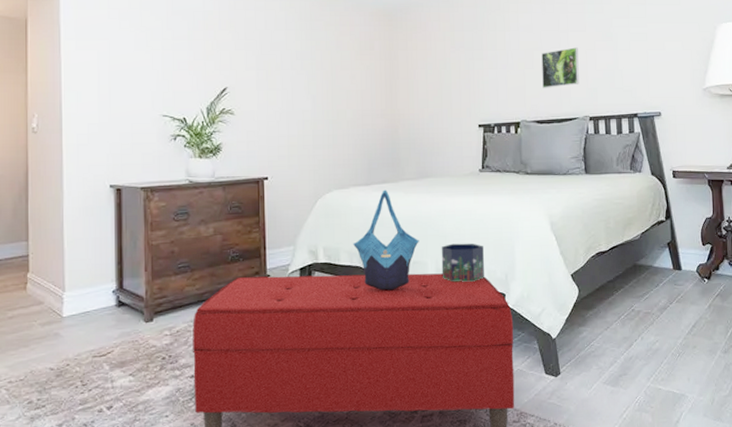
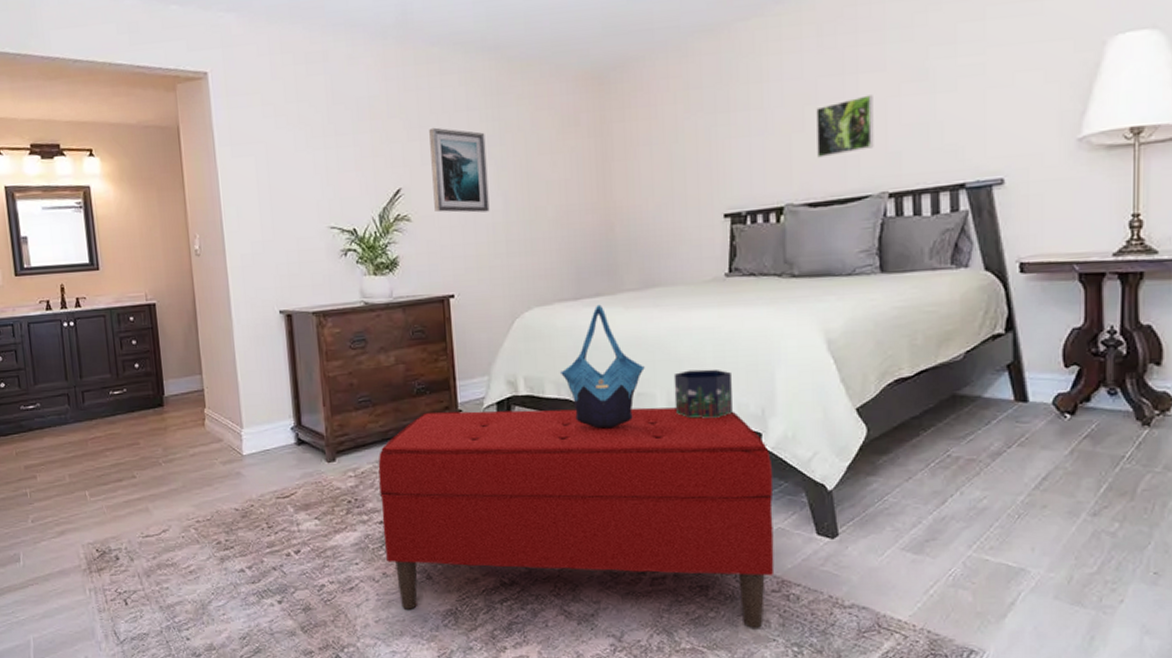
wall art: none [254,41,301,111] -> present [429,127,490,213]

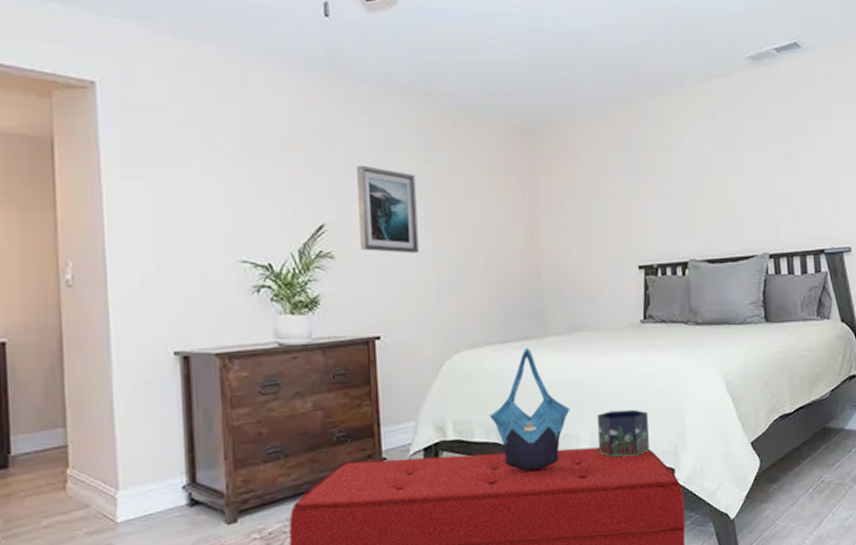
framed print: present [816,95,874,158] -> none [712,171,757,221]

